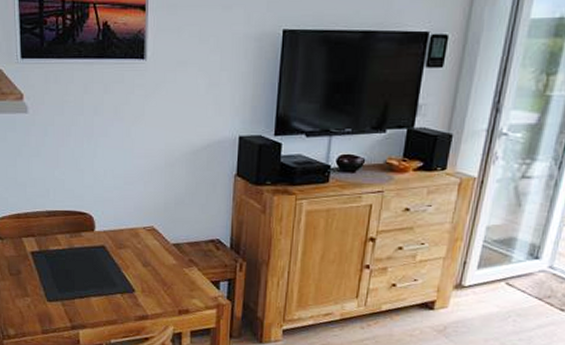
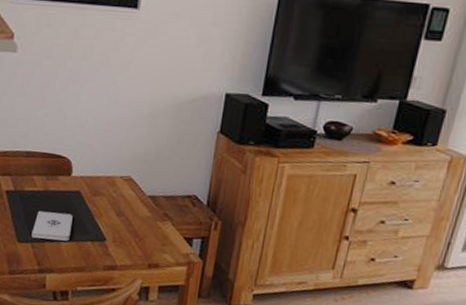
notepad: none [61,268,100,297] -> present [31,210,73,241]

